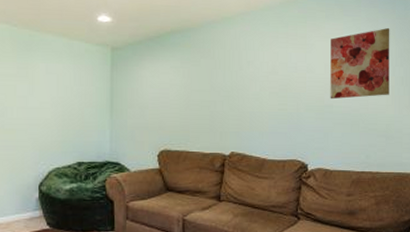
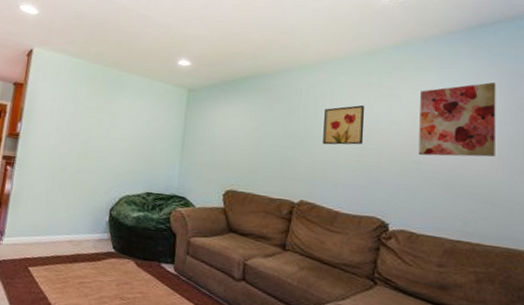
wall art: none [248,55,284,96] -> present [323,104,365,145]

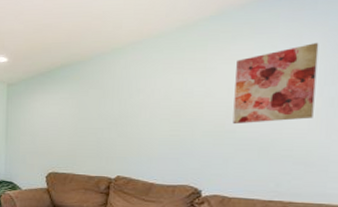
wall art: present [323,104,365,145] -> none [137,81,179,123]

